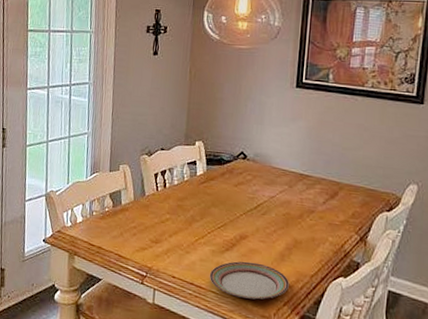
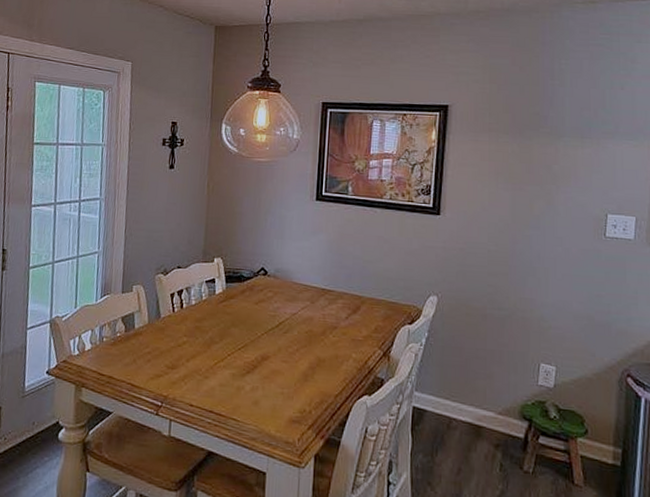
plate: present [209,261,289,300] -> none [229,384,313,425]

